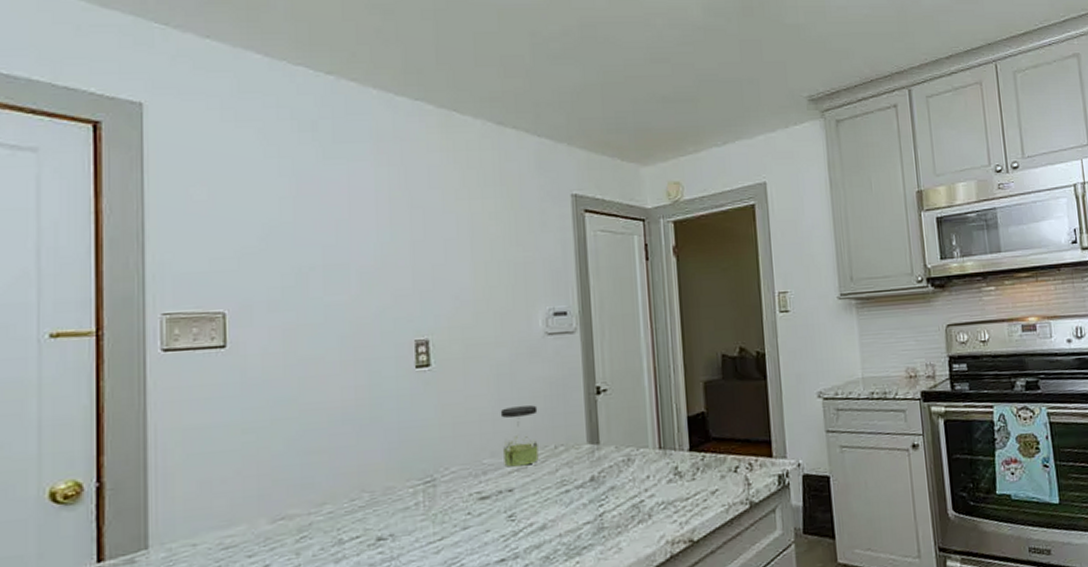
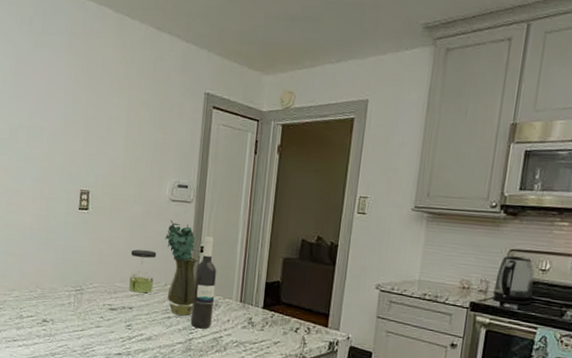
vase: none [546,359,598,485] -> present [165,220,198,316]
wine bottle: none [593,372,627,497] -> present [190,236,217,329]
kettle: none [940,330,981,387] -> present [492,255,534,307]

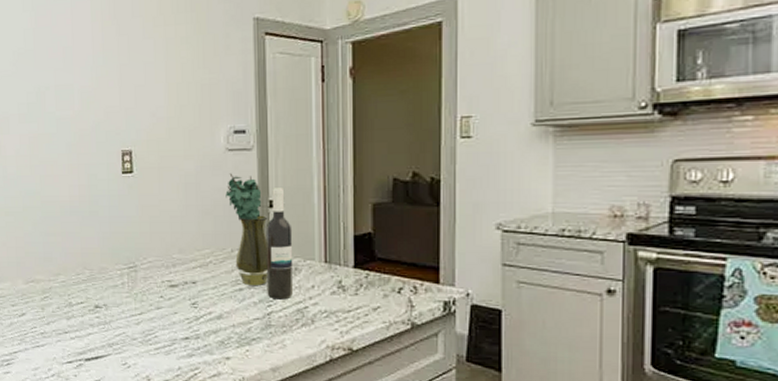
jar: present [129,249,157,293] -> none [187,213,218,263]
kettle: present [492,255,534,307] -> none [656,167,714,233]

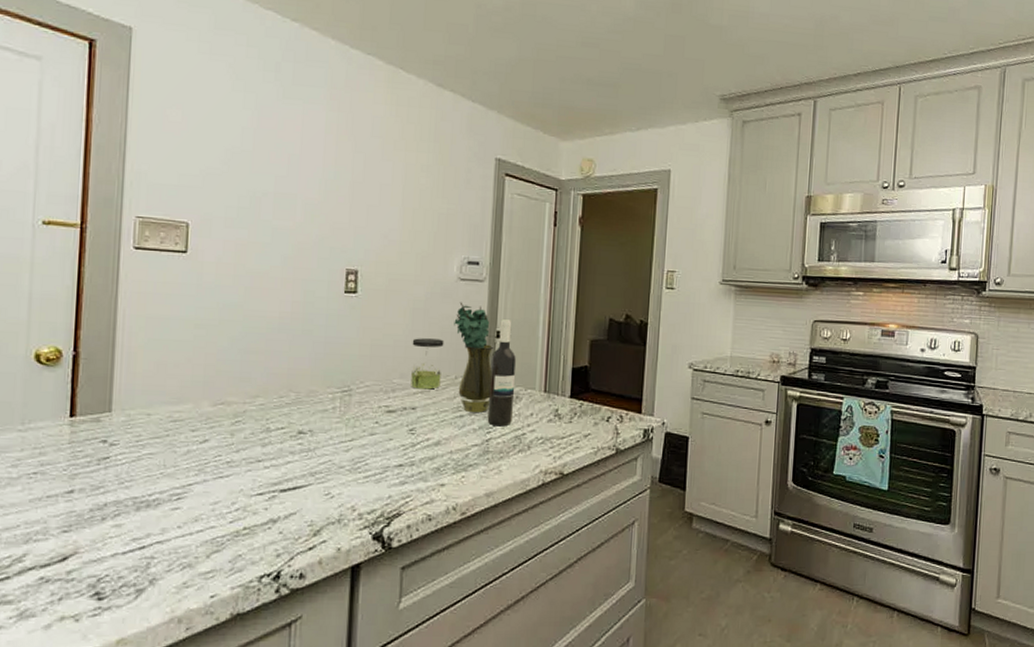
jar: none [187,213,218,263] -> present [411,338,444,390]

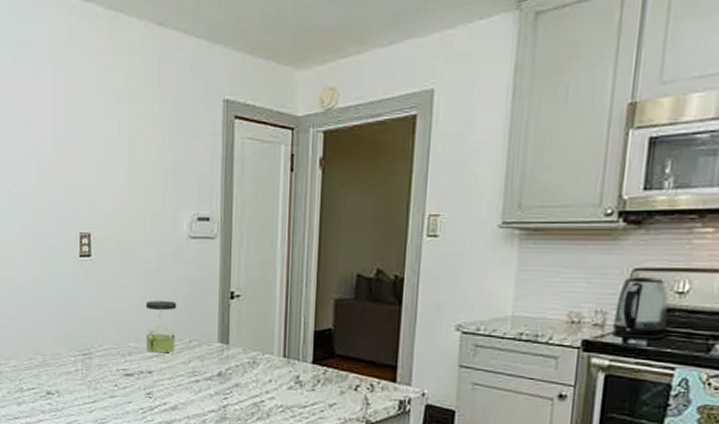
vase: present [454,302,494,412] -> none [186,262,228,378]
wine bottle: present [487,319,517,427] -> none [223,279,253,393]
kettle: none [800,327,837,378] -> present [611,277,668,342]

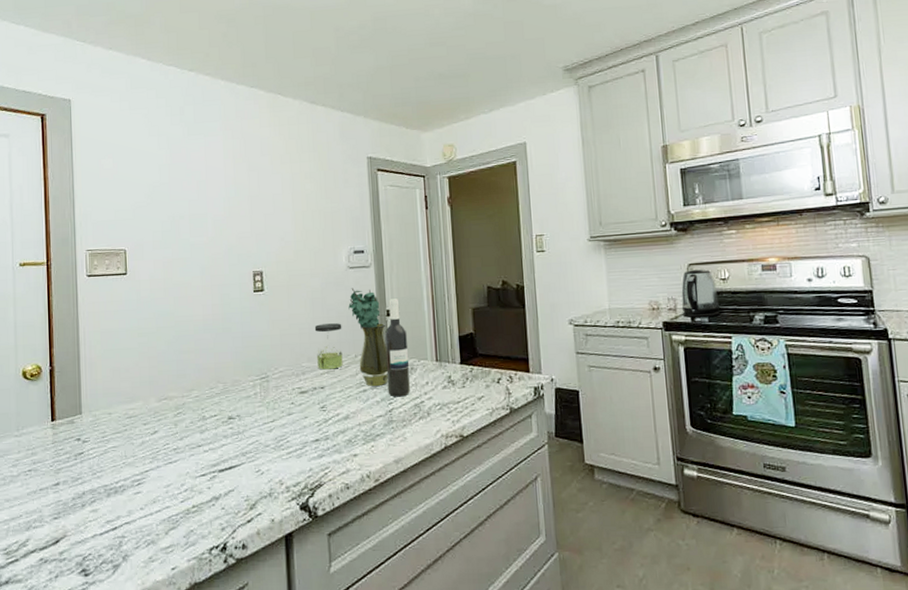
vase: none [186,262,228,378] -> present [348,288,388,386]
wine bottle: none [223,279,253,393] -> present [384,298,411,397]

